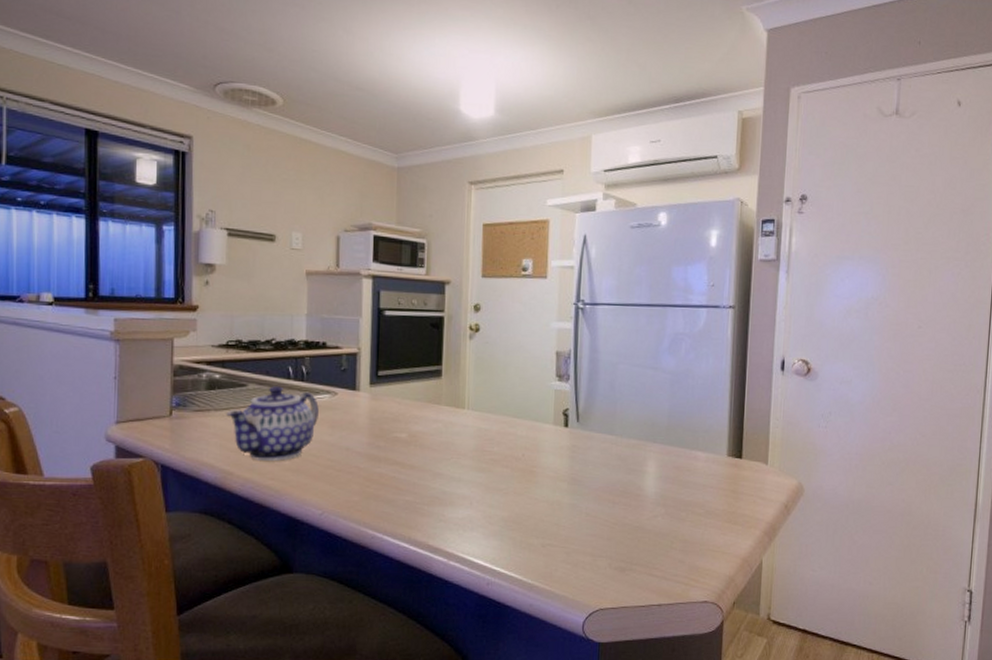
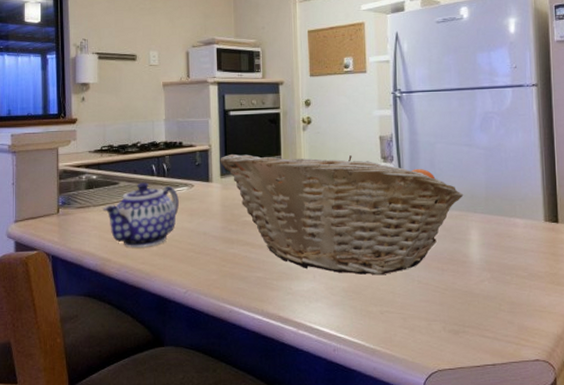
fruit basket: none [370,359,644,506] -> present [220,153,464,276]

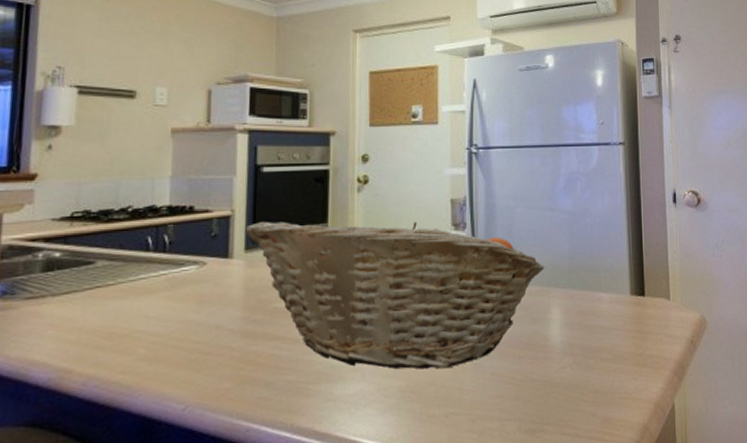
teapot: present [103,182,179,247] -> none [66,260,183,352]

